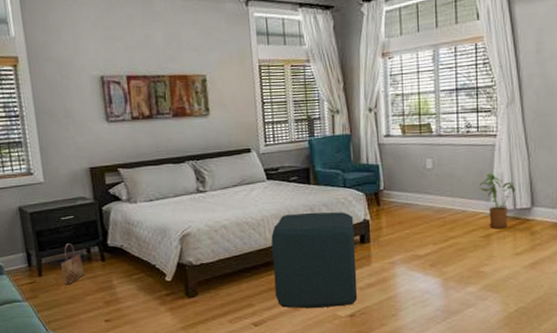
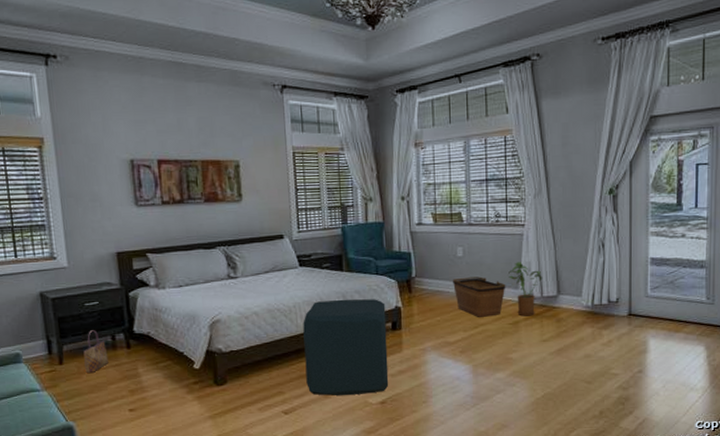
bicycle basket: none [421,189,478,230] -> present [452,276,506,317]

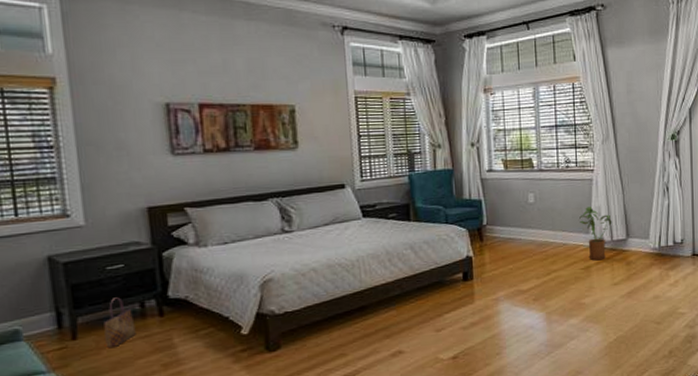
pouf: present [303,299,389,396] -> none [367,249,461,355]
bicycle basket: present [452,276,506,317] -> none [524,222,578,264]

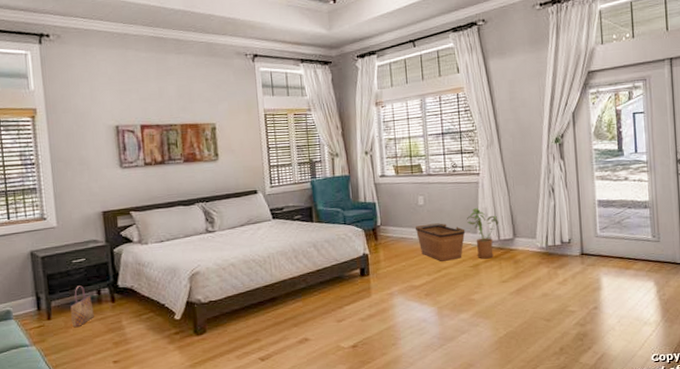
bicycle basket: none [524,222,578,264] -> present [415,223,466,261]

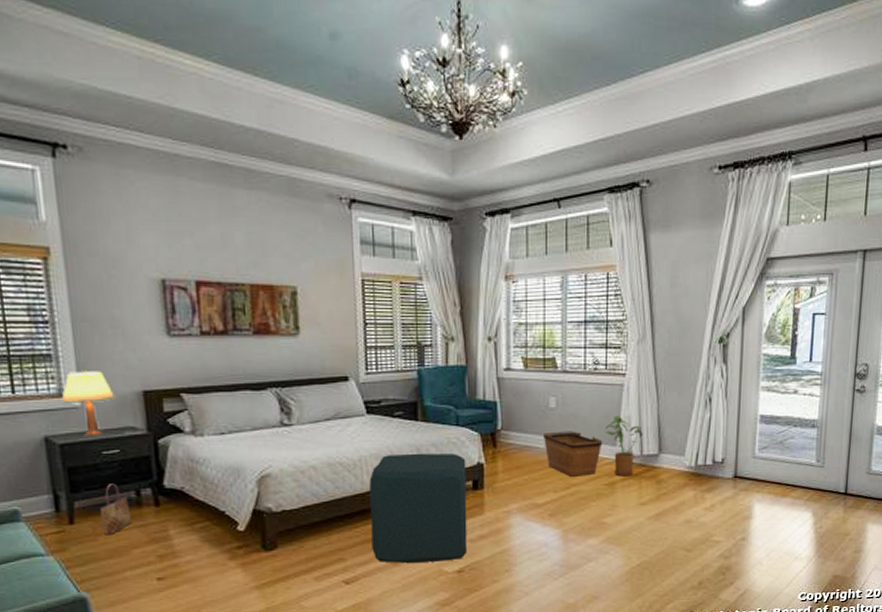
table lamp: none [43,198,82,250] -> present [61,370,115,437]
pouf: none [277,247,359,341] -> present [369,453,468,563]

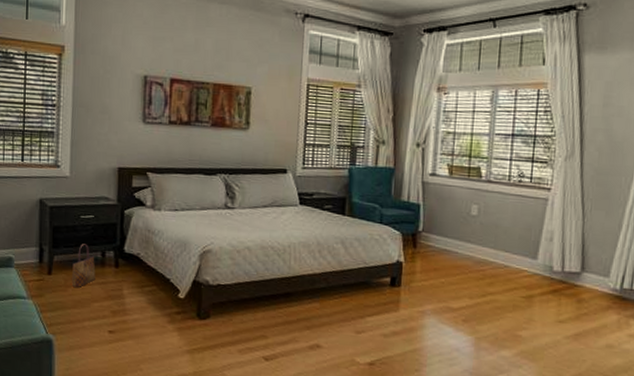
table lamp: present [61,370,115,437] -> none [56,146,96,203]
pouf: present [369,453,468,563] -> none [292,244,386,352]
bicycle basket: present [542,431,603,477] -> none [462,238,523,286]
house plant: present [606,416,643,477] -> none [527,229,565,292]

